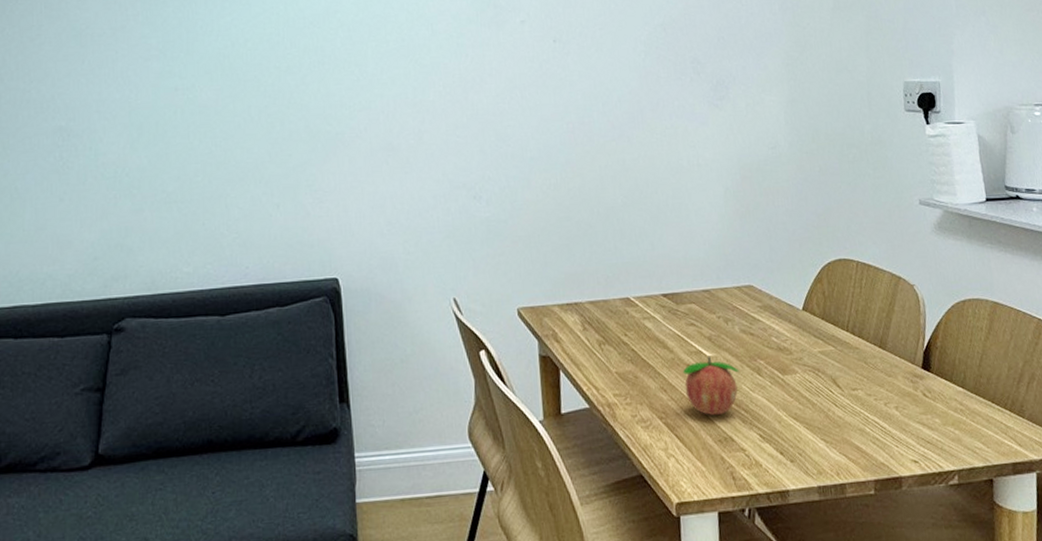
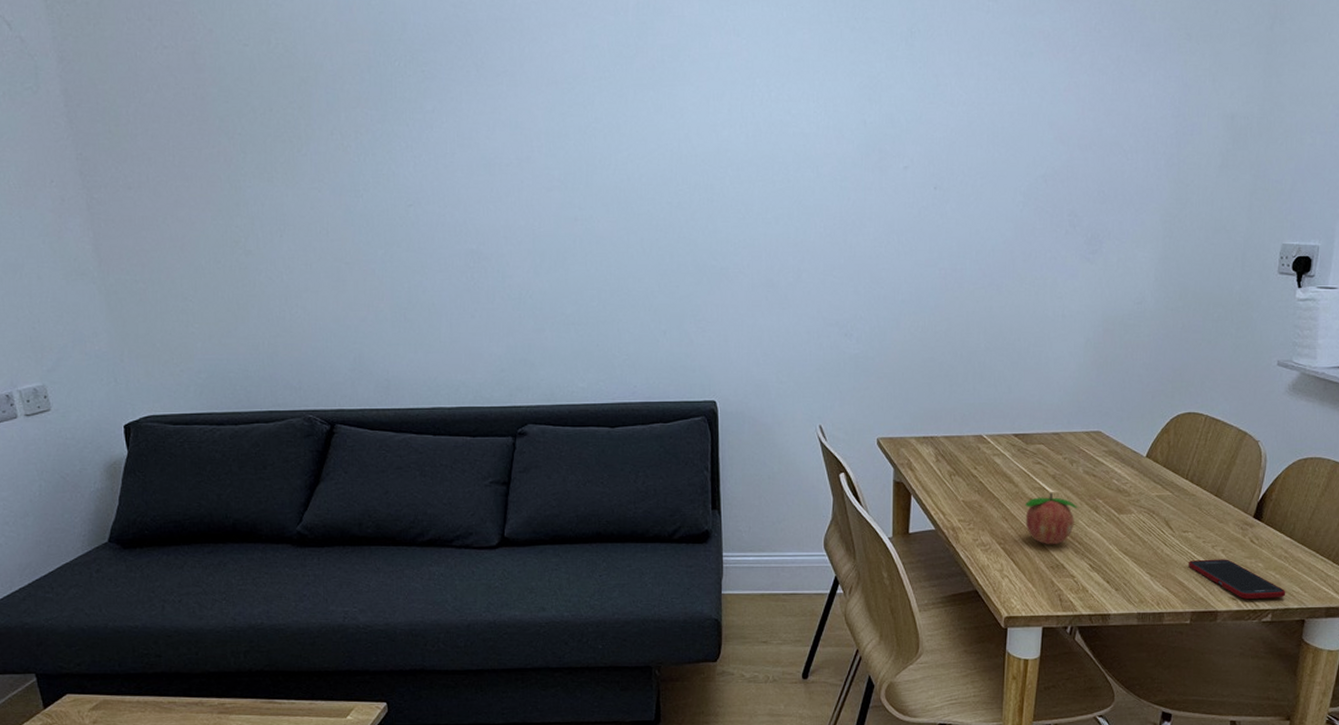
cell phone: none [863,416,969,461] -> present [1189,559,1286,599]

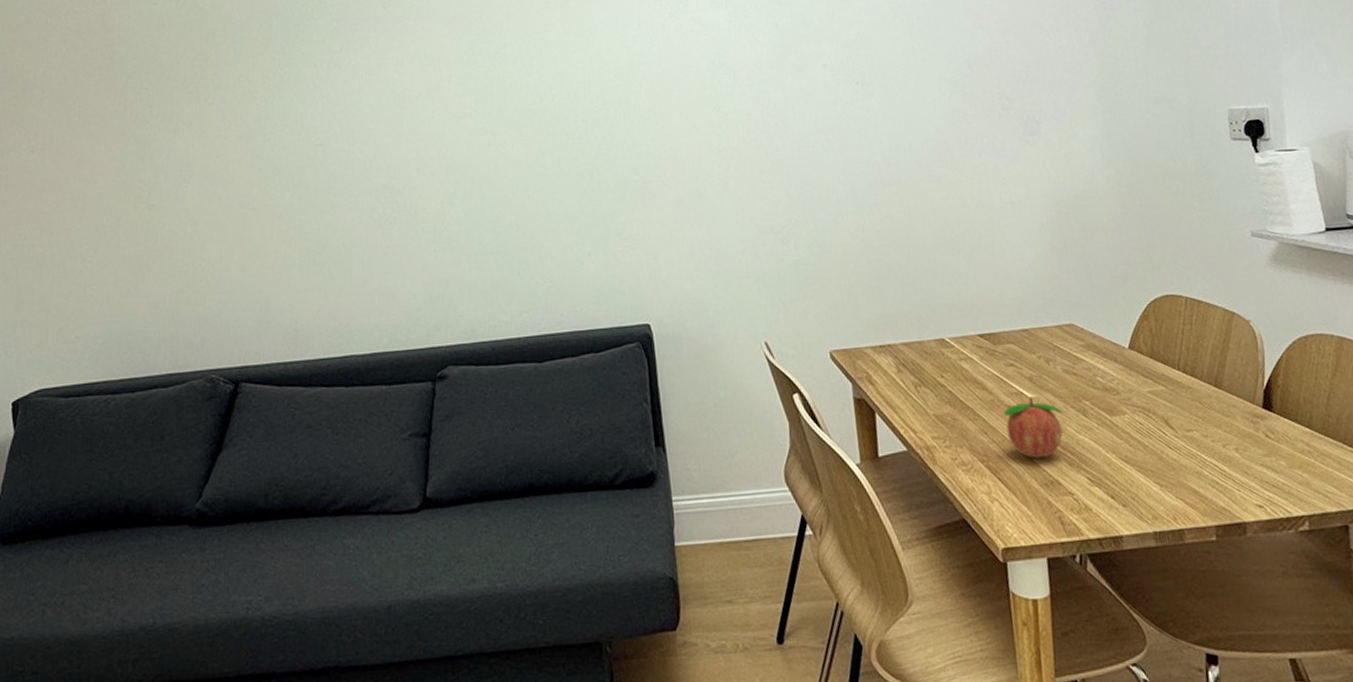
cell phone: present [1189,559,1286,599] -> none [1200,459,1320,505]

